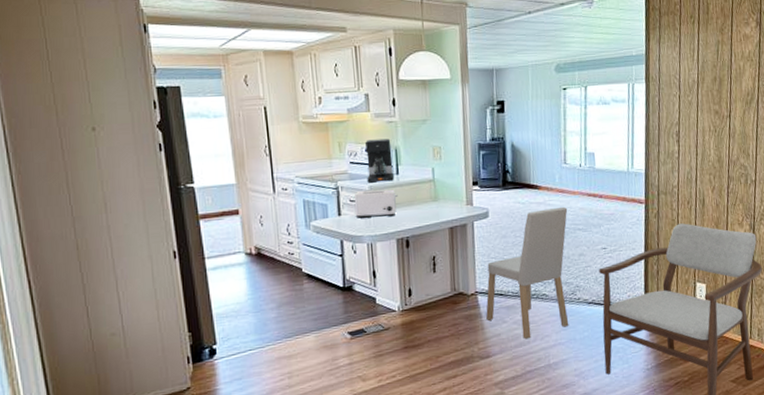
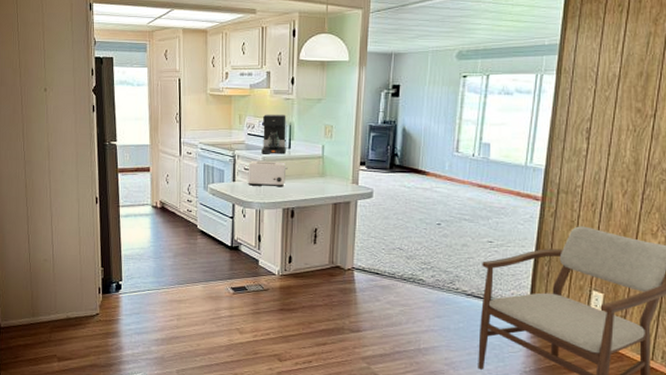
dining chair: present [486,206,569,340] -> none [360,195,455,321]

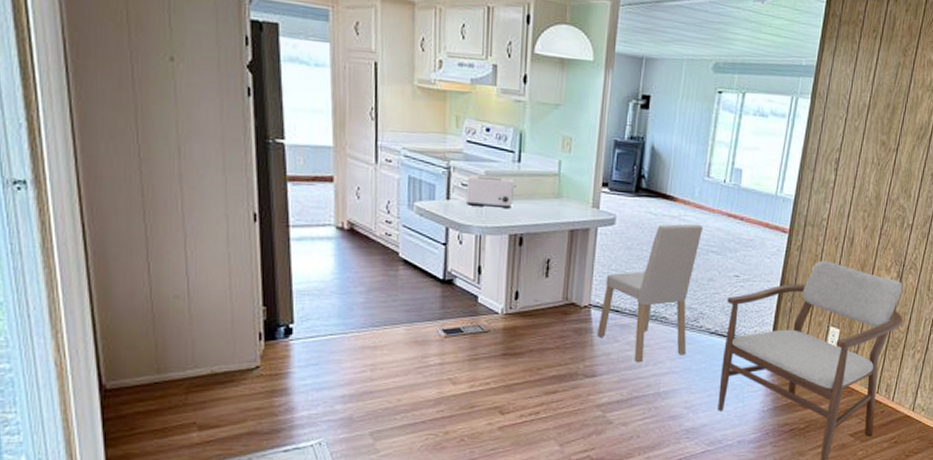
coffee maker: present [261,114,287,154] -> none [484,118,516,169]
dining chair: none [360,195,455,321] -> present [597,224,704,363]

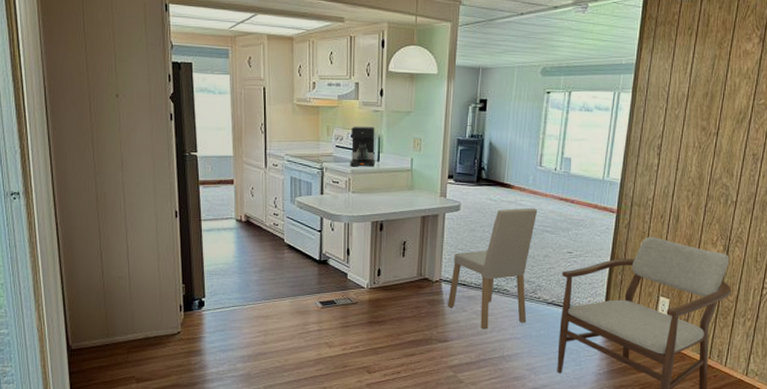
toaster: present [465,174,517,209] -> none [336,173,377,201]
coffee maker: none [484,118,516,169] -> present [350,126,376,167]

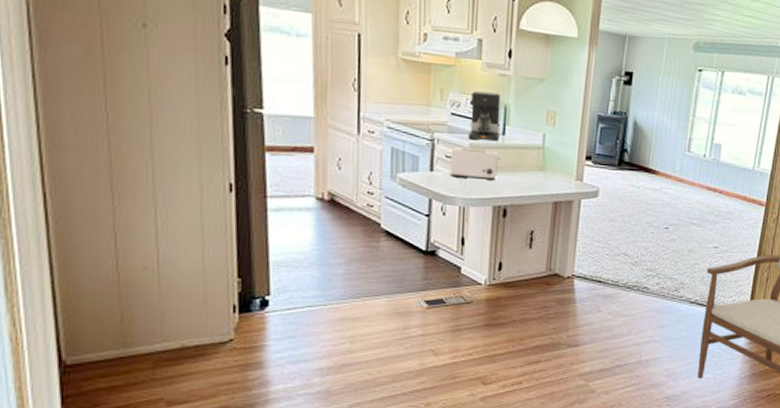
toaster: none [336,173,377,201] -> present [449,146,501,181]
dining chair: present [448,207,538,330] -> none [580,197,684,332]

